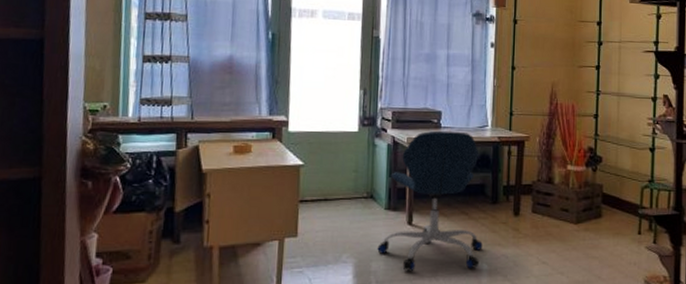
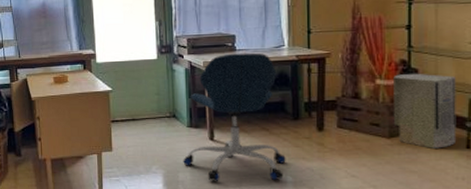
air purifier: none [580,160,632,234] -> present [393,73,457,148]

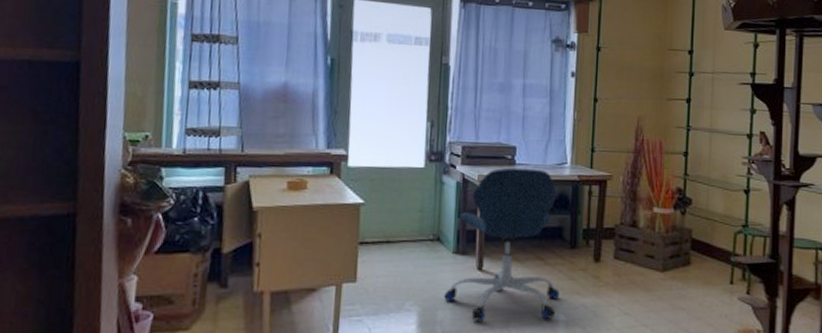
air purifier: present [393,73,457,148] -> none [667,202,724,284]

